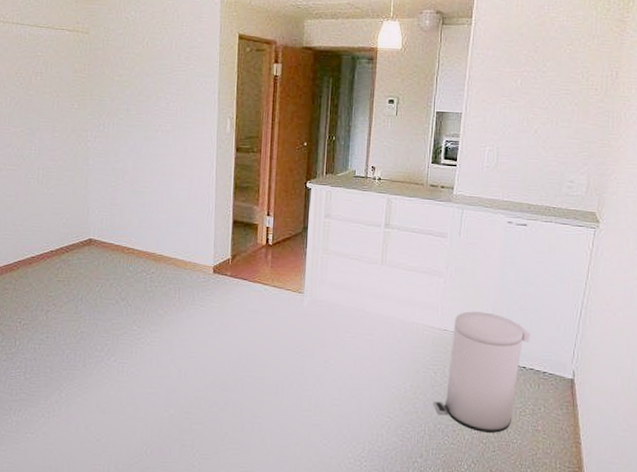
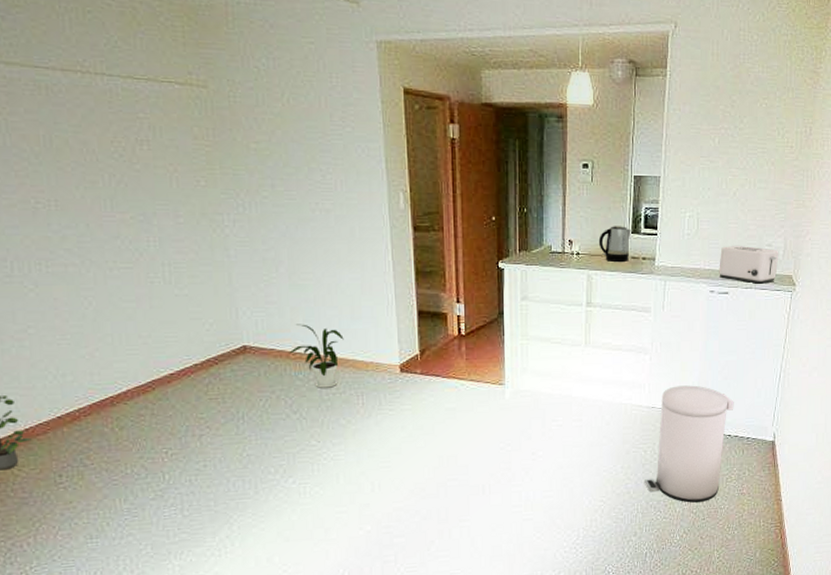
house plant: none [124,224,169,281] -> present [289,324,344,388]
kettle: none [399,155,432,189] -> present [598,226,631,261]
toaster: none [517,179,582,219] -> present [719,245,779,284]

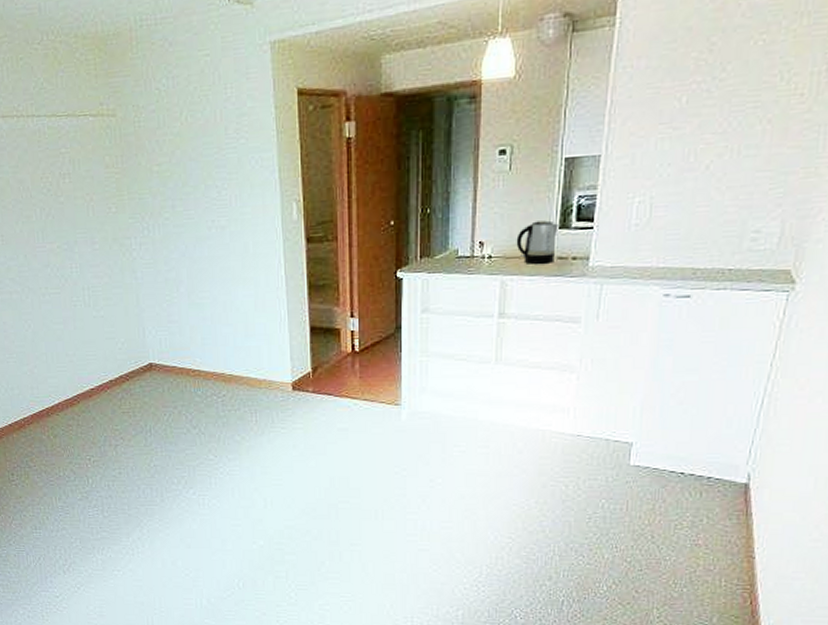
house plant: present [289,324,344,388] -> none [189,342,238,405]
pedal bin: present [644,385,734,503] -> none [563,410,691,550]
toaster: present [719,245,779,284] -> none [678,234,772,283]

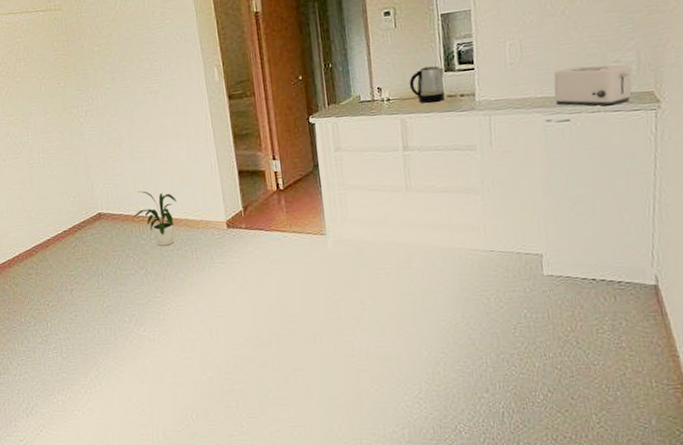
house plant: none [189,342,238,405] -> present [134,191,177,246]
toaster: none [678,234,772,283] -> present [553,64,632,106]

